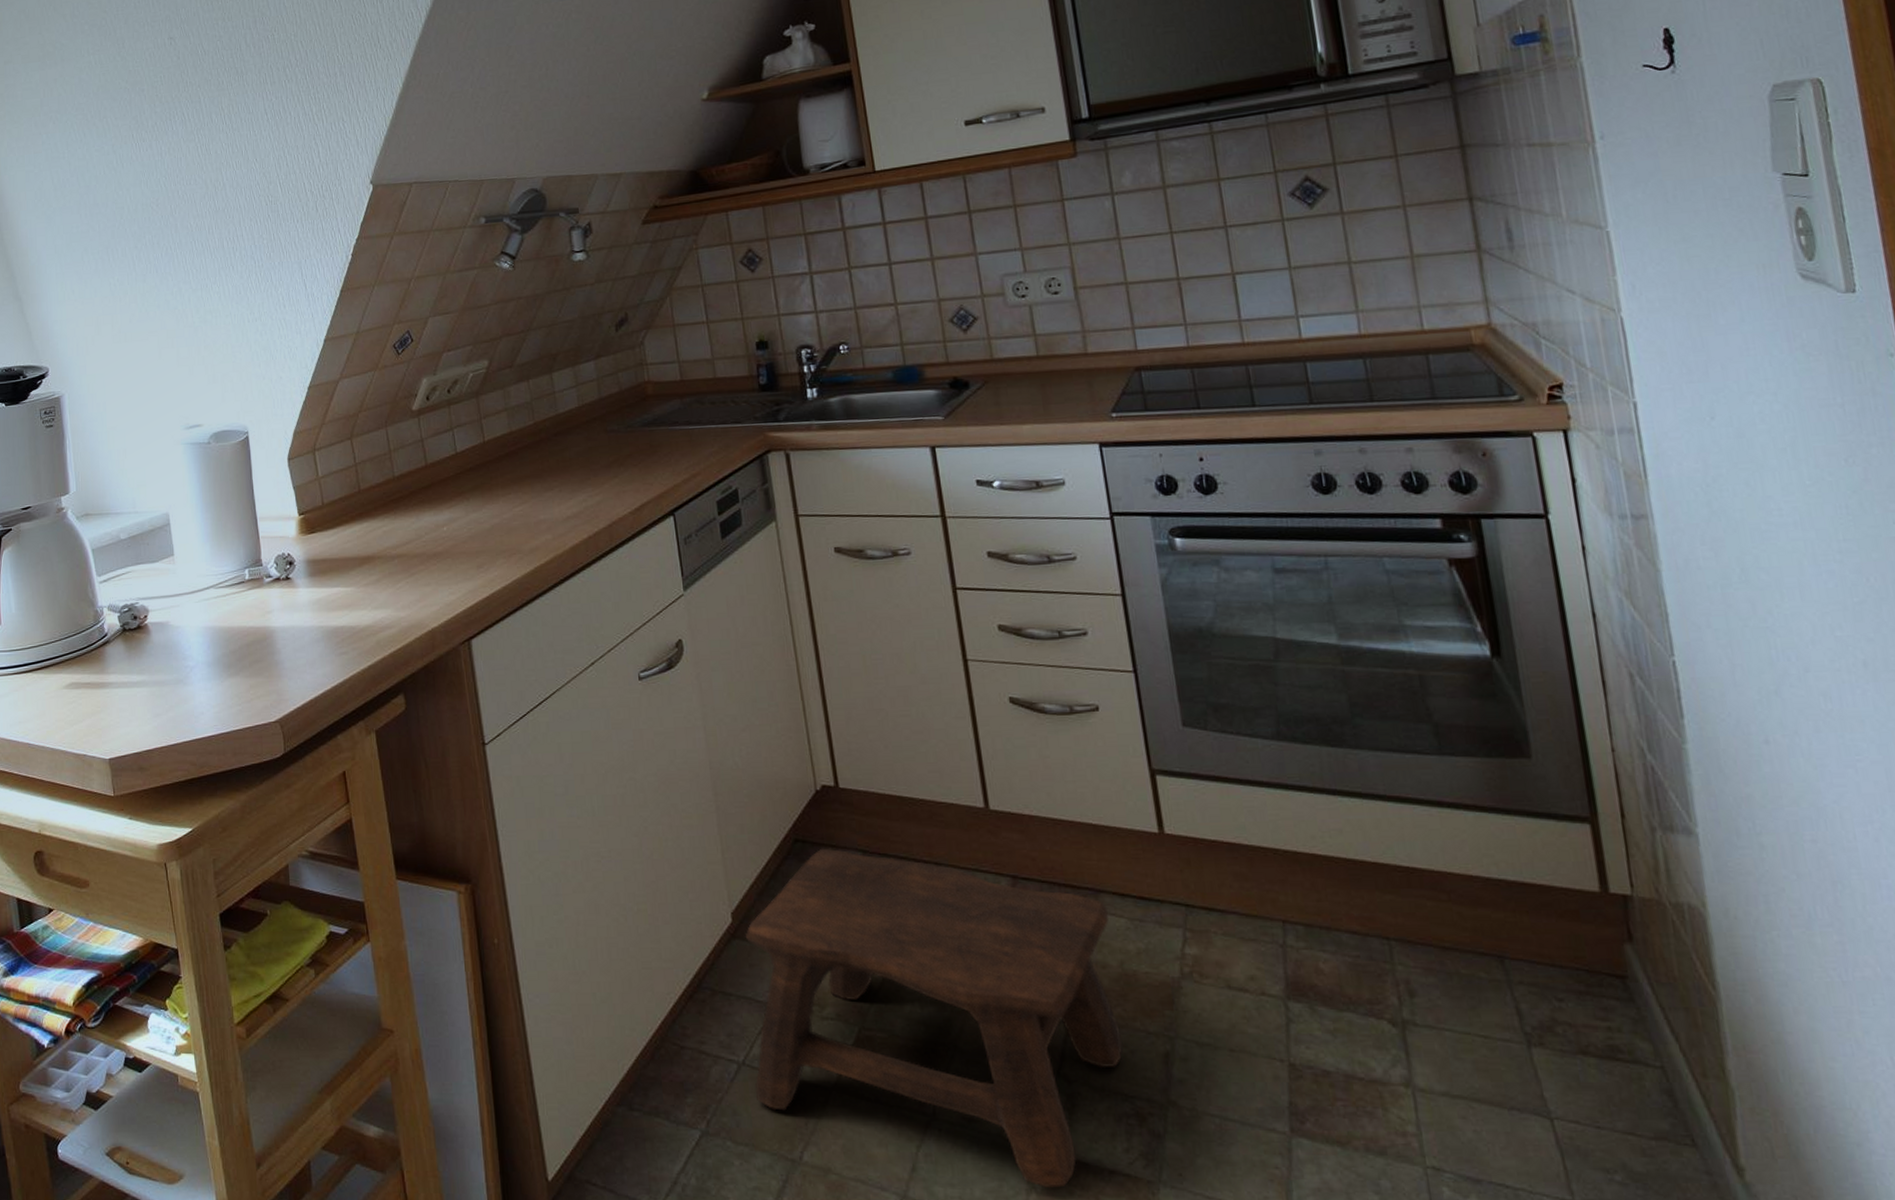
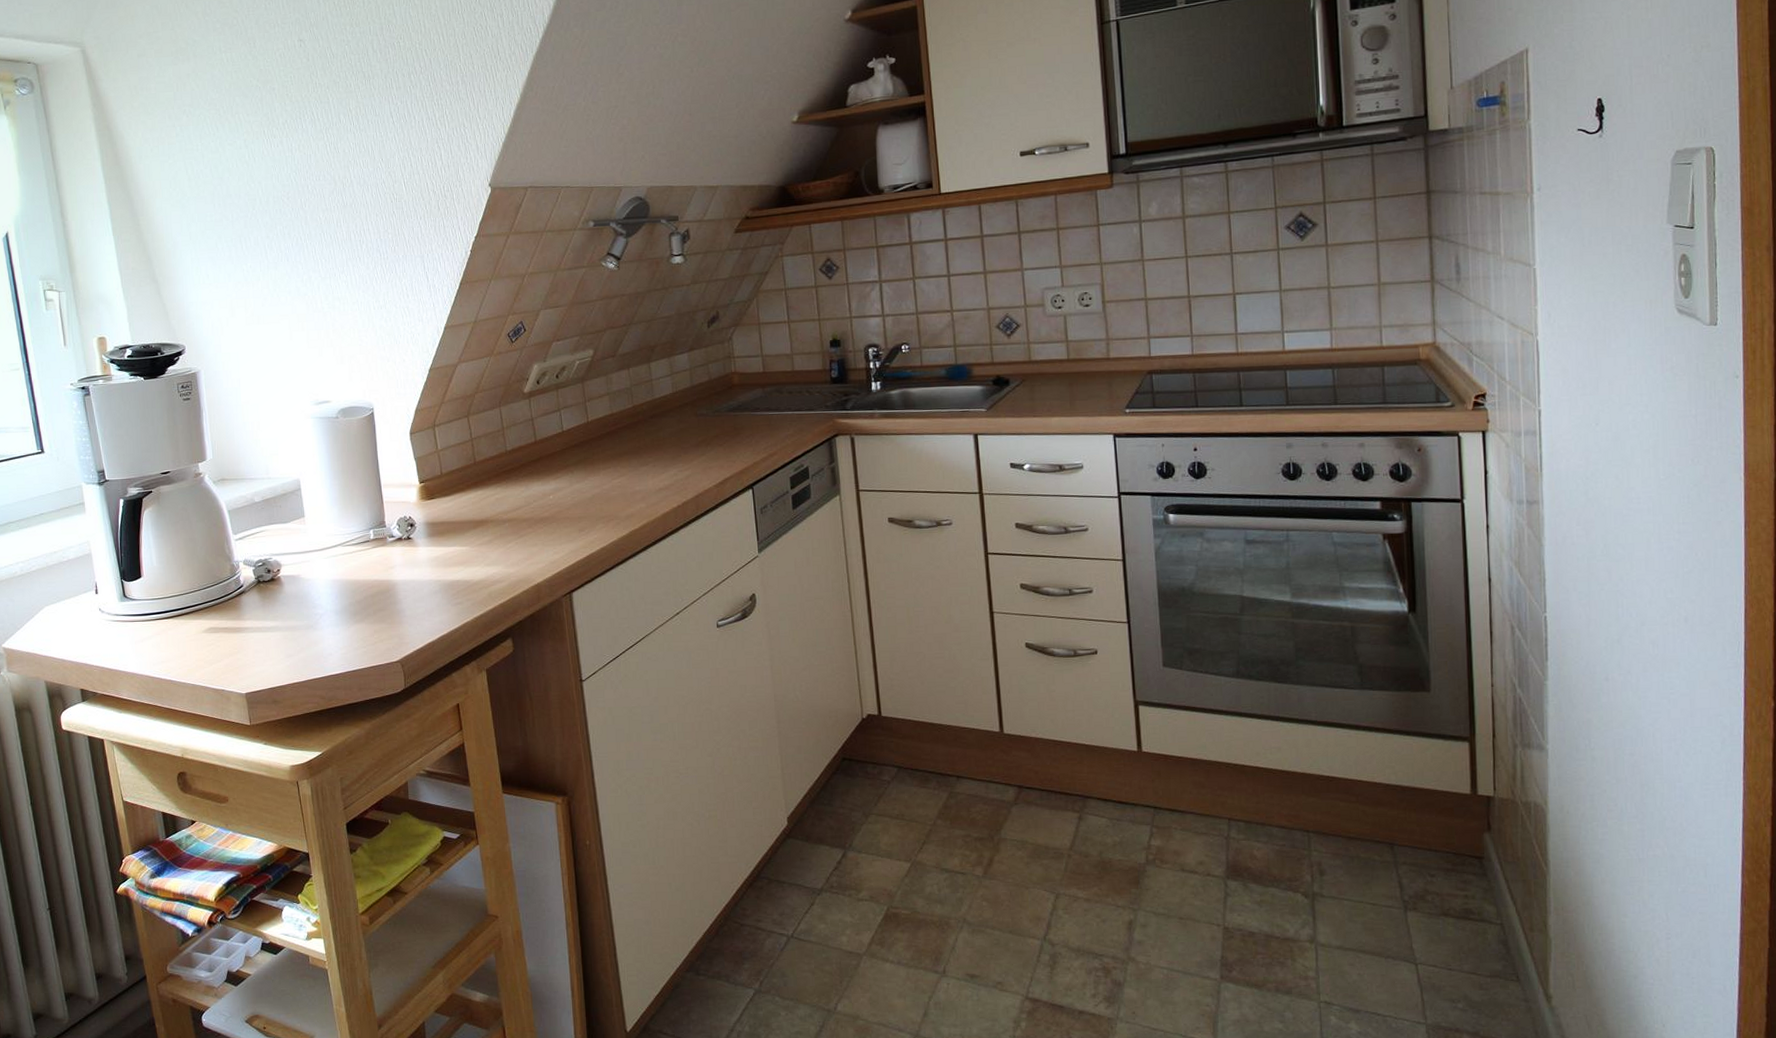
stool: present [745,848,1124,1189] -> none [798,764,1097,1026]

